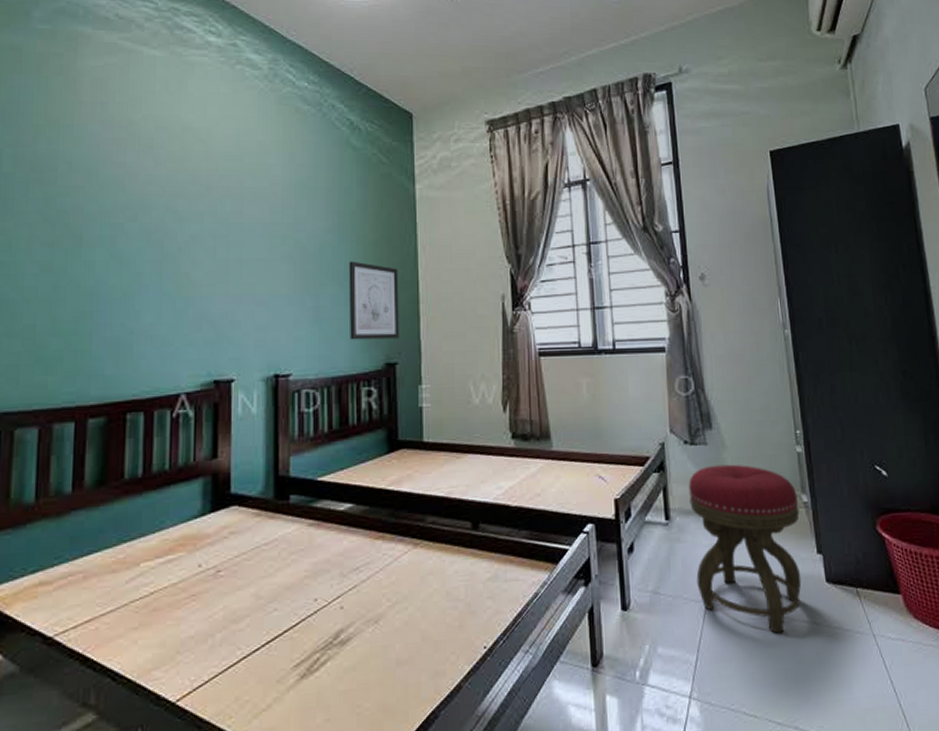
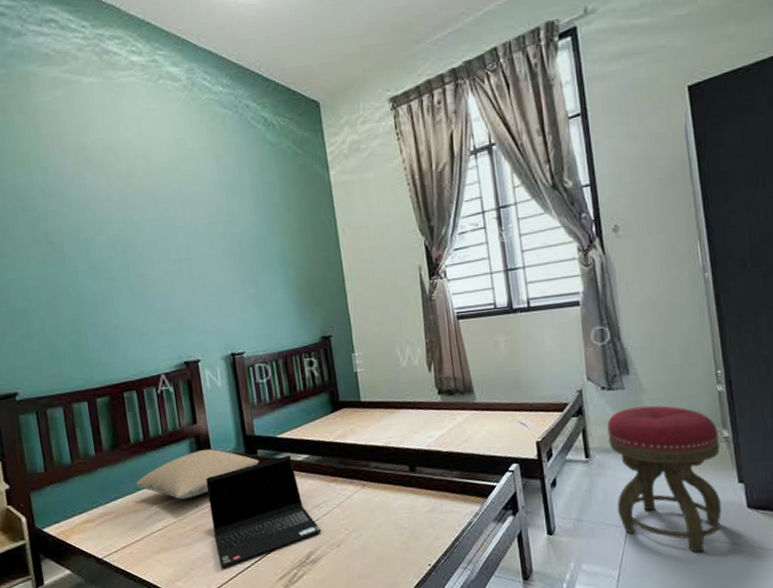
pillow: none [122,491,290,557] -> present [136,449,259,500]
laptop computer: none [216,504,358,650] -> present [206,456,322,568]
wall art: present [348,261,400,340] -> none [279,249,331,319]

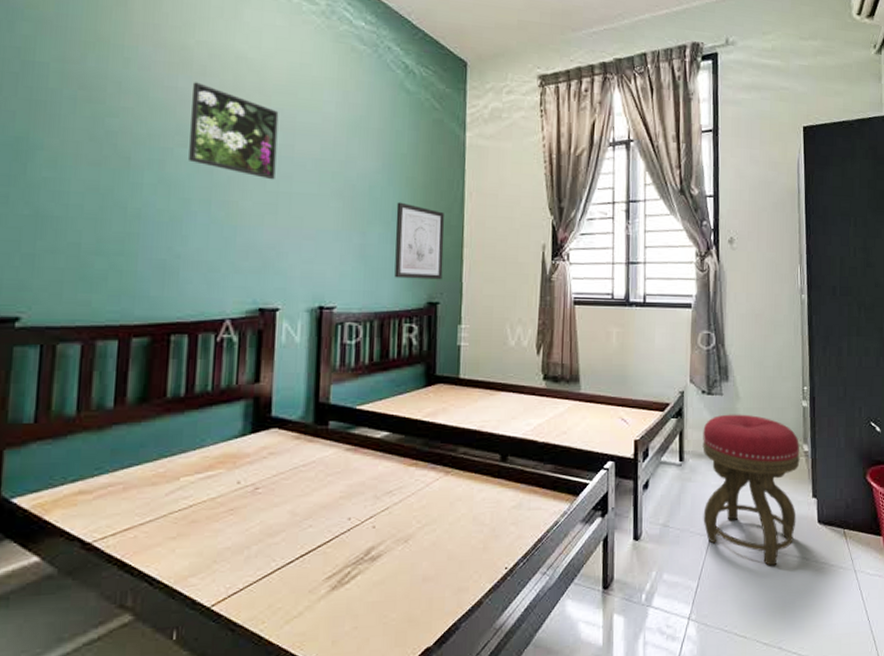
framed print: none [97,176,175,250] -> present [189,82,279,180]
pillow: present [136,449,259,500] -> none [162,414,328,473]
laptop computer: present [206,456,322,568] -> none [253,431,390,561]
wall art: none [279,249,331,319] -> present [394,202,445,280]

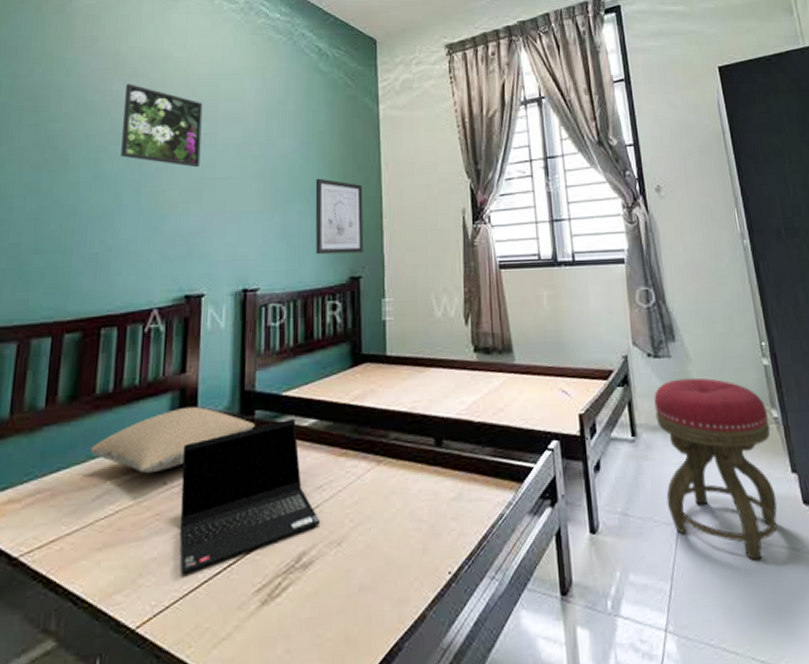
pillow: none [162,414,328,473] -> present [90,406,255,474]
laptop computer: none [253,431,390,561] -> present [180,419,321,573]

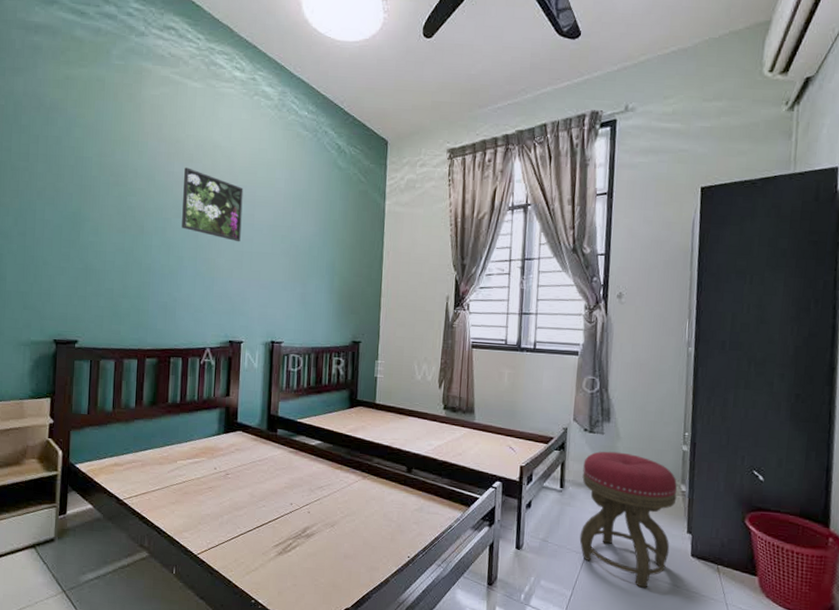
pillow: present [90,406,255,474] -> none [166,420,277,461]
laptop computer: present [180,419,321,573] -> none [225,439,321,527]
wall art: present [315,178,364,255] -> none [327,259,367,323]

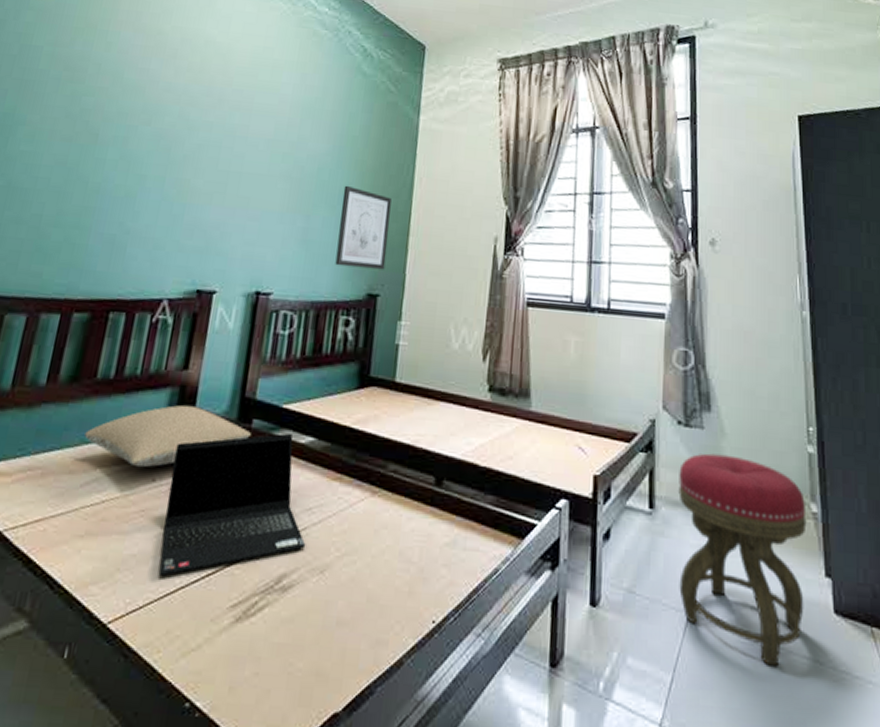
pillow: none [166,420,277,461] -> present [84,405,251,468]
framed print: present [182,167,244,242] -> none [150,64,239,160]
laptop computer: none [225,439,321,527] -> present [158,434,306,576]
wall art: none [327,259,367,323] -> present [335,185,392,270]

